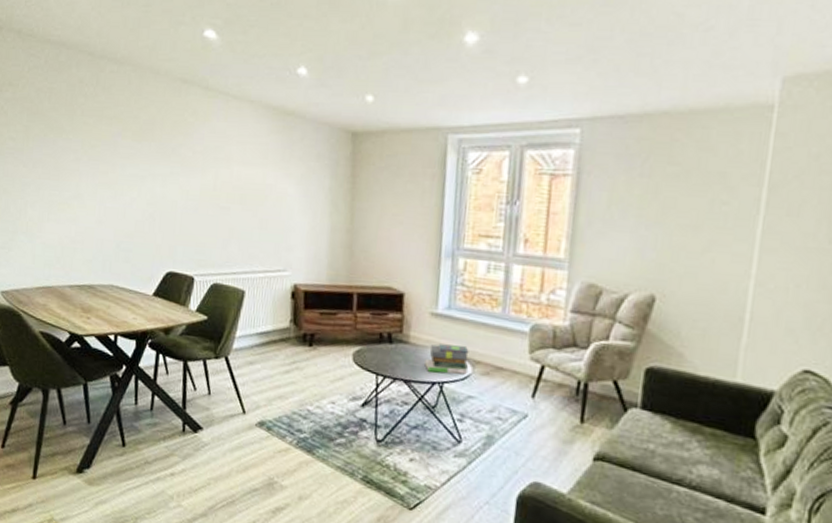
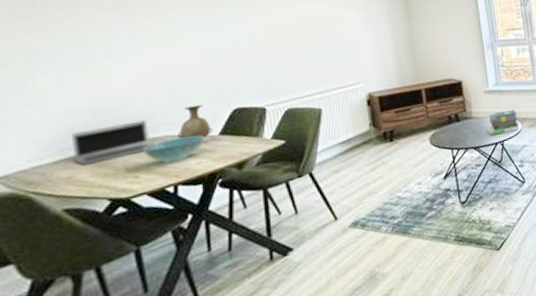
laptop: none [47,265,102,298] -> present [71,120,153,167]
bowl: none [94,289,142,313] -> present [143,135,205,164]
vase: none [121,260,149,295] -> present [178,104,213,138]

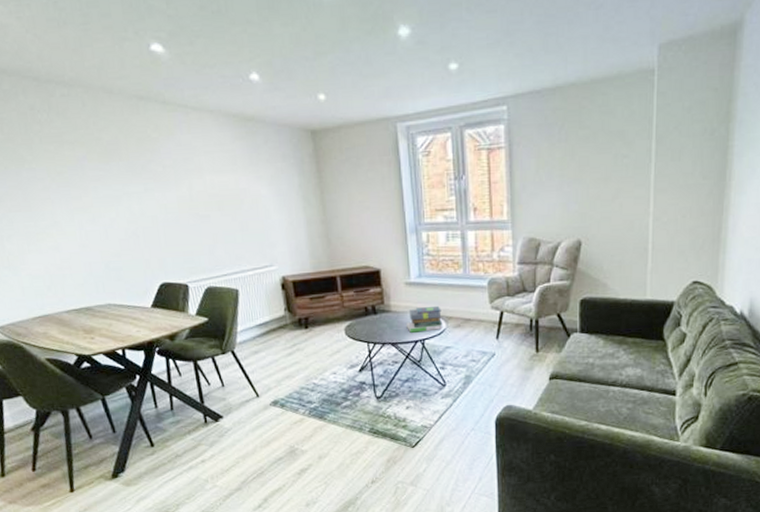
laptop: present [71,120,153,167] -> none [39,288,101,325]
bowl: present [143,135,205,164] -> none [93,305,141,329]
vase: present [178,104,213,138] -> none [118,277,146,309]

